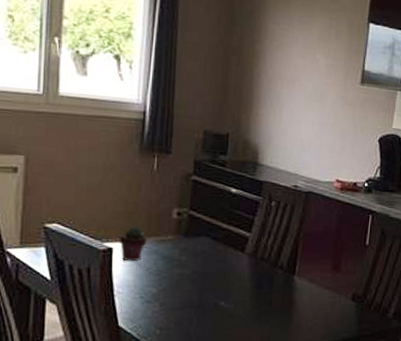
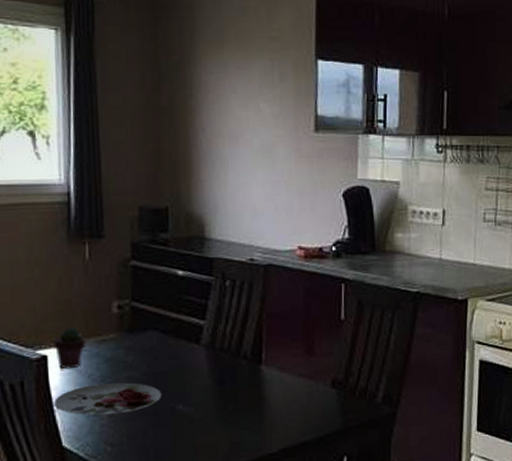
plate: none [115,277,208,304] -> present [54,382,162,416]

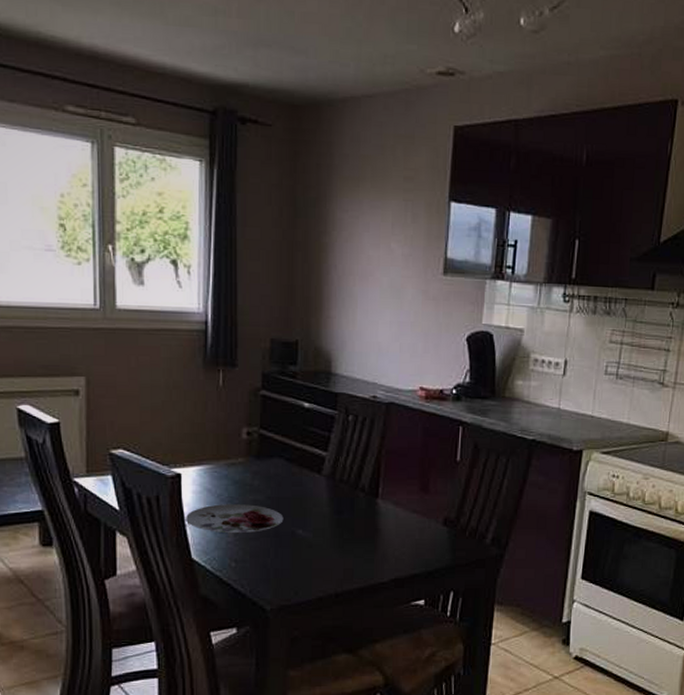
potted succulent: present [53,327,86,370] -> none [187,449,217,488]

